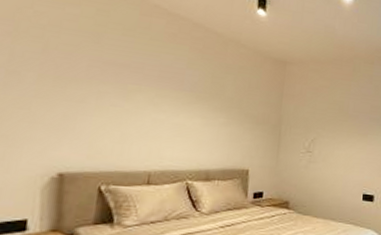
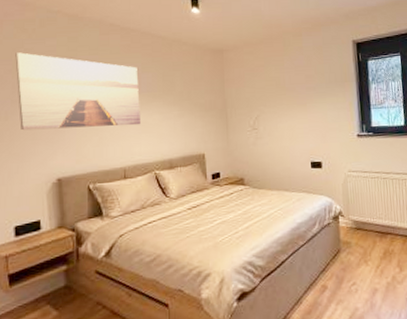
wall art: none [14,12,182,127] -> present [15,52,140,131]

